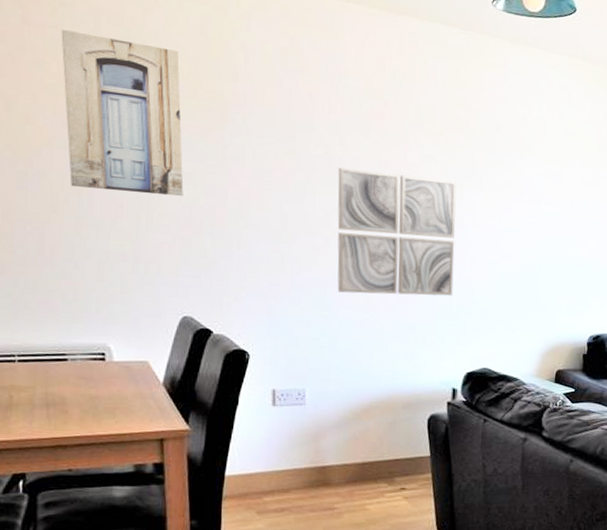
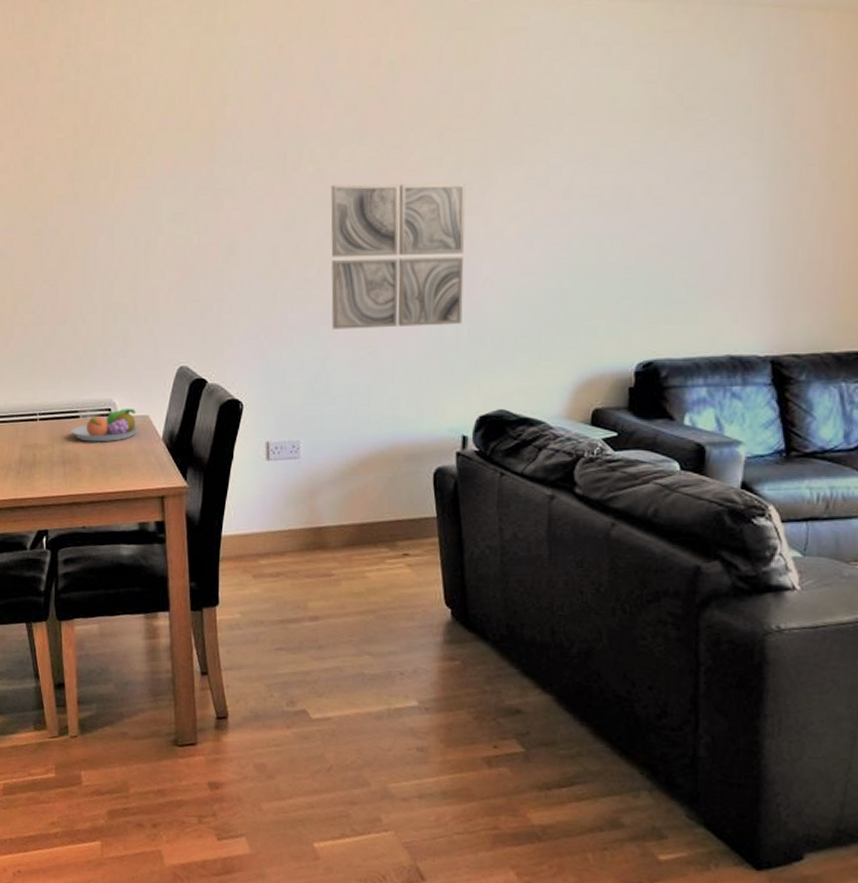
fruit bowl: none [56,354,138,386] -> present [70,409,140,442]
wall art: present [61,30,184,197] -> none [67,80,178,241]

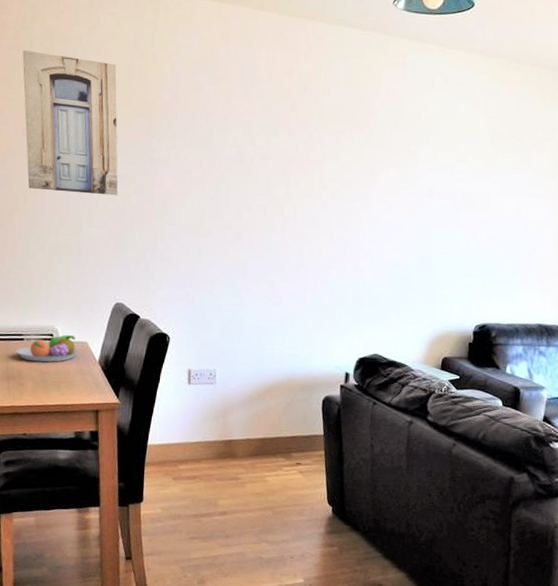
wall art: none [67,80,178,241] -> present [22,50,118,196]
wall art: present [331,183,466,329] -> none [245,166,355,286]

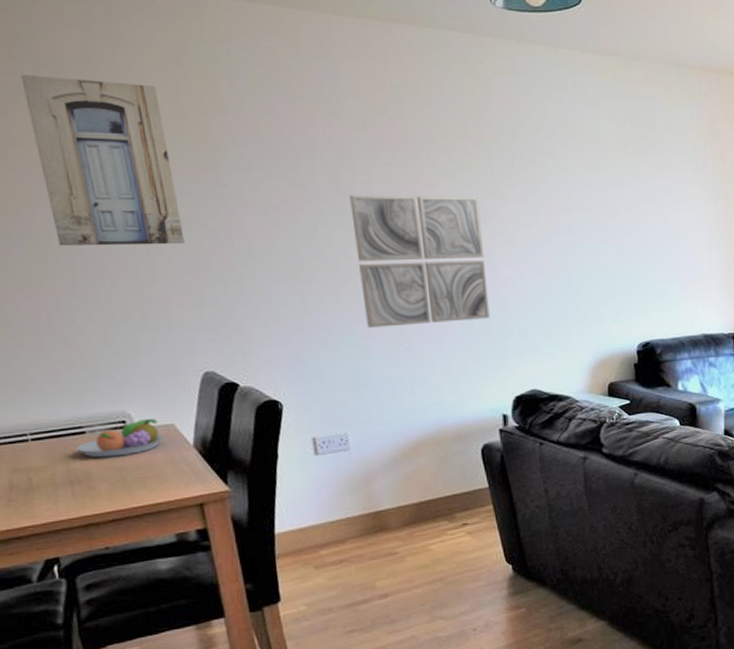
wall art: none [245,166,355,286] -> present [349,195,490,328]

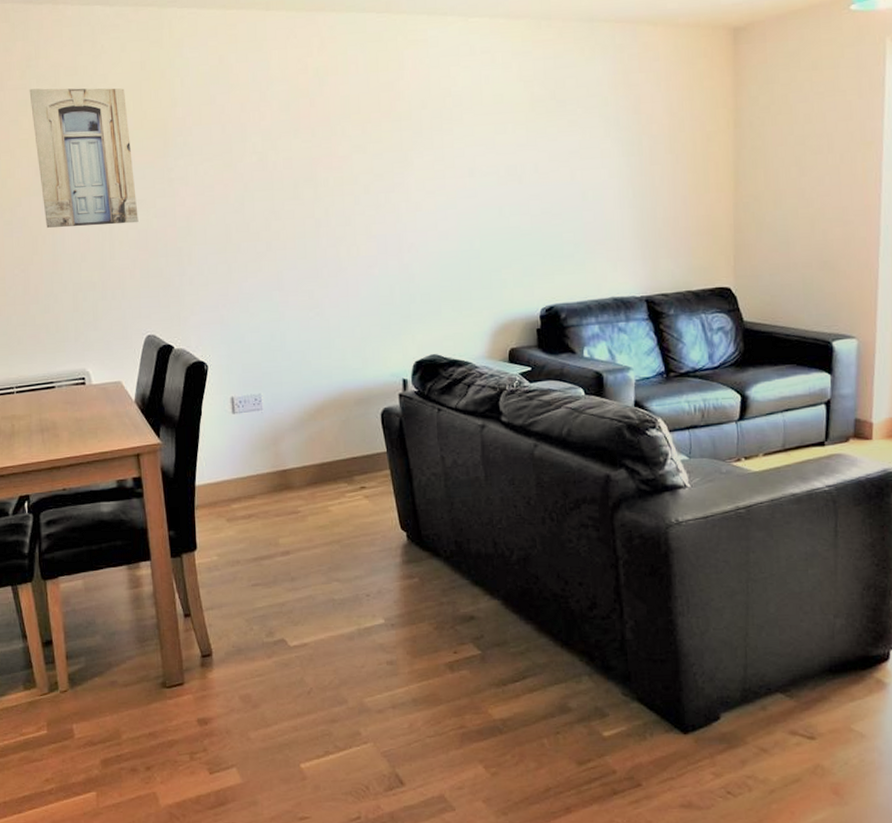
fruit bowl: present [75,419,164,458] -> none [47,376,113,410]
wall art: present [349,195,490,328] -> none [273,167,394,295]

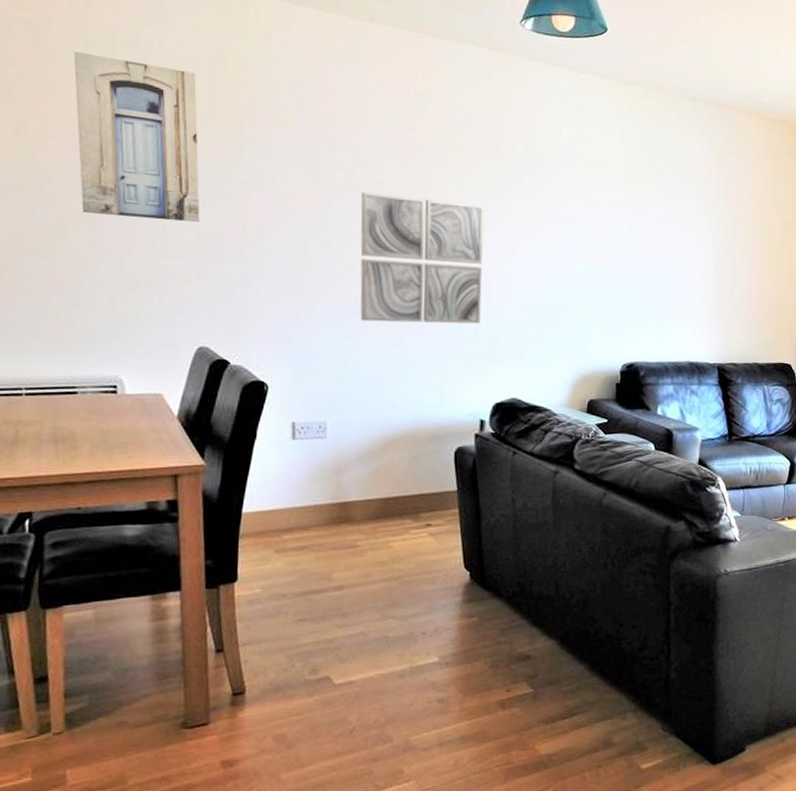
wall art: none [273,167,394,295] -> present [360,192,484,324]

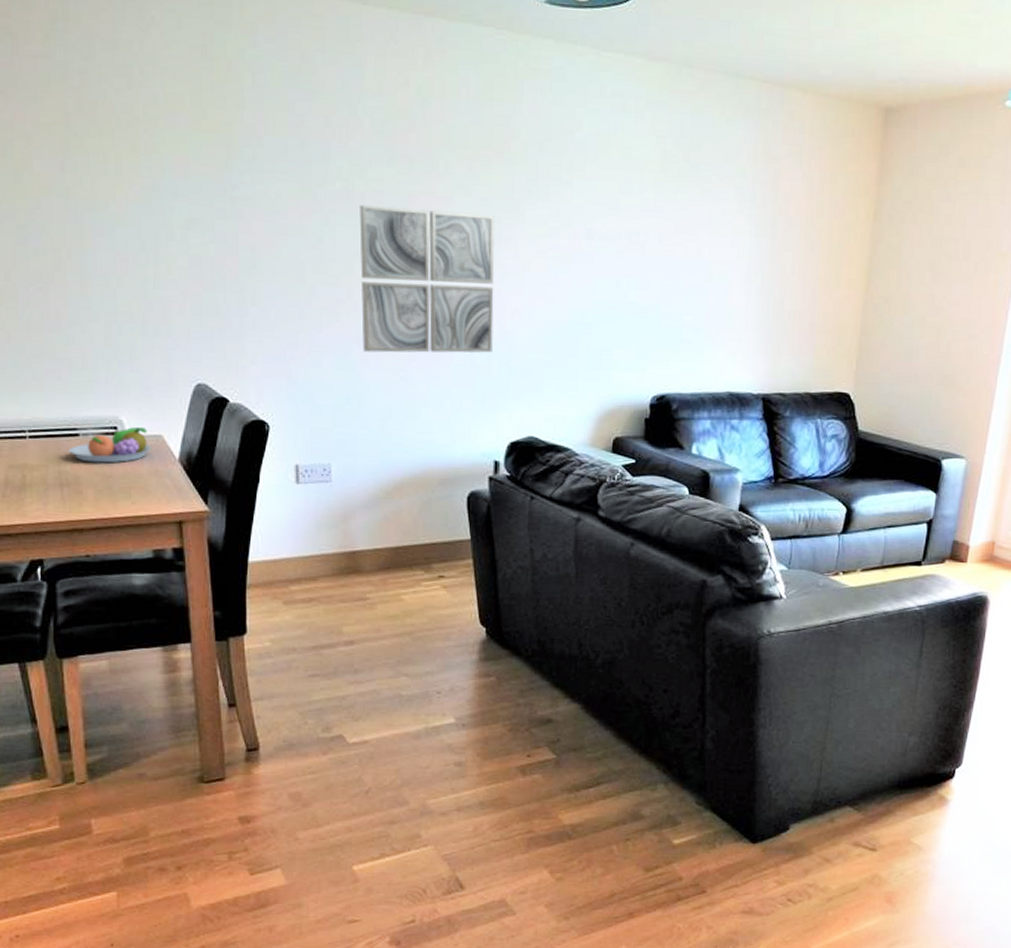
fruit bowl: none [65,386,151,420] -> present [68,427,152,463]
wall art: present [73,52,200,223] -> none [54,59,191,247]

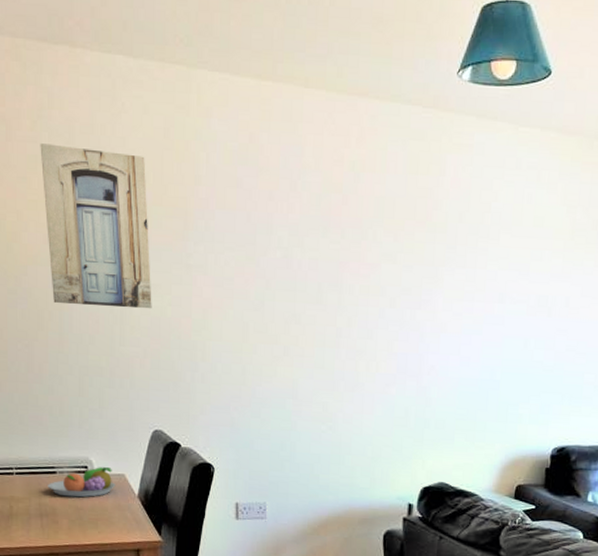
wall art: none [54,59,191,247] -> present [40,143,152,309]
wall art: present [359,205,495,353] -> none [296,271,416,406]

